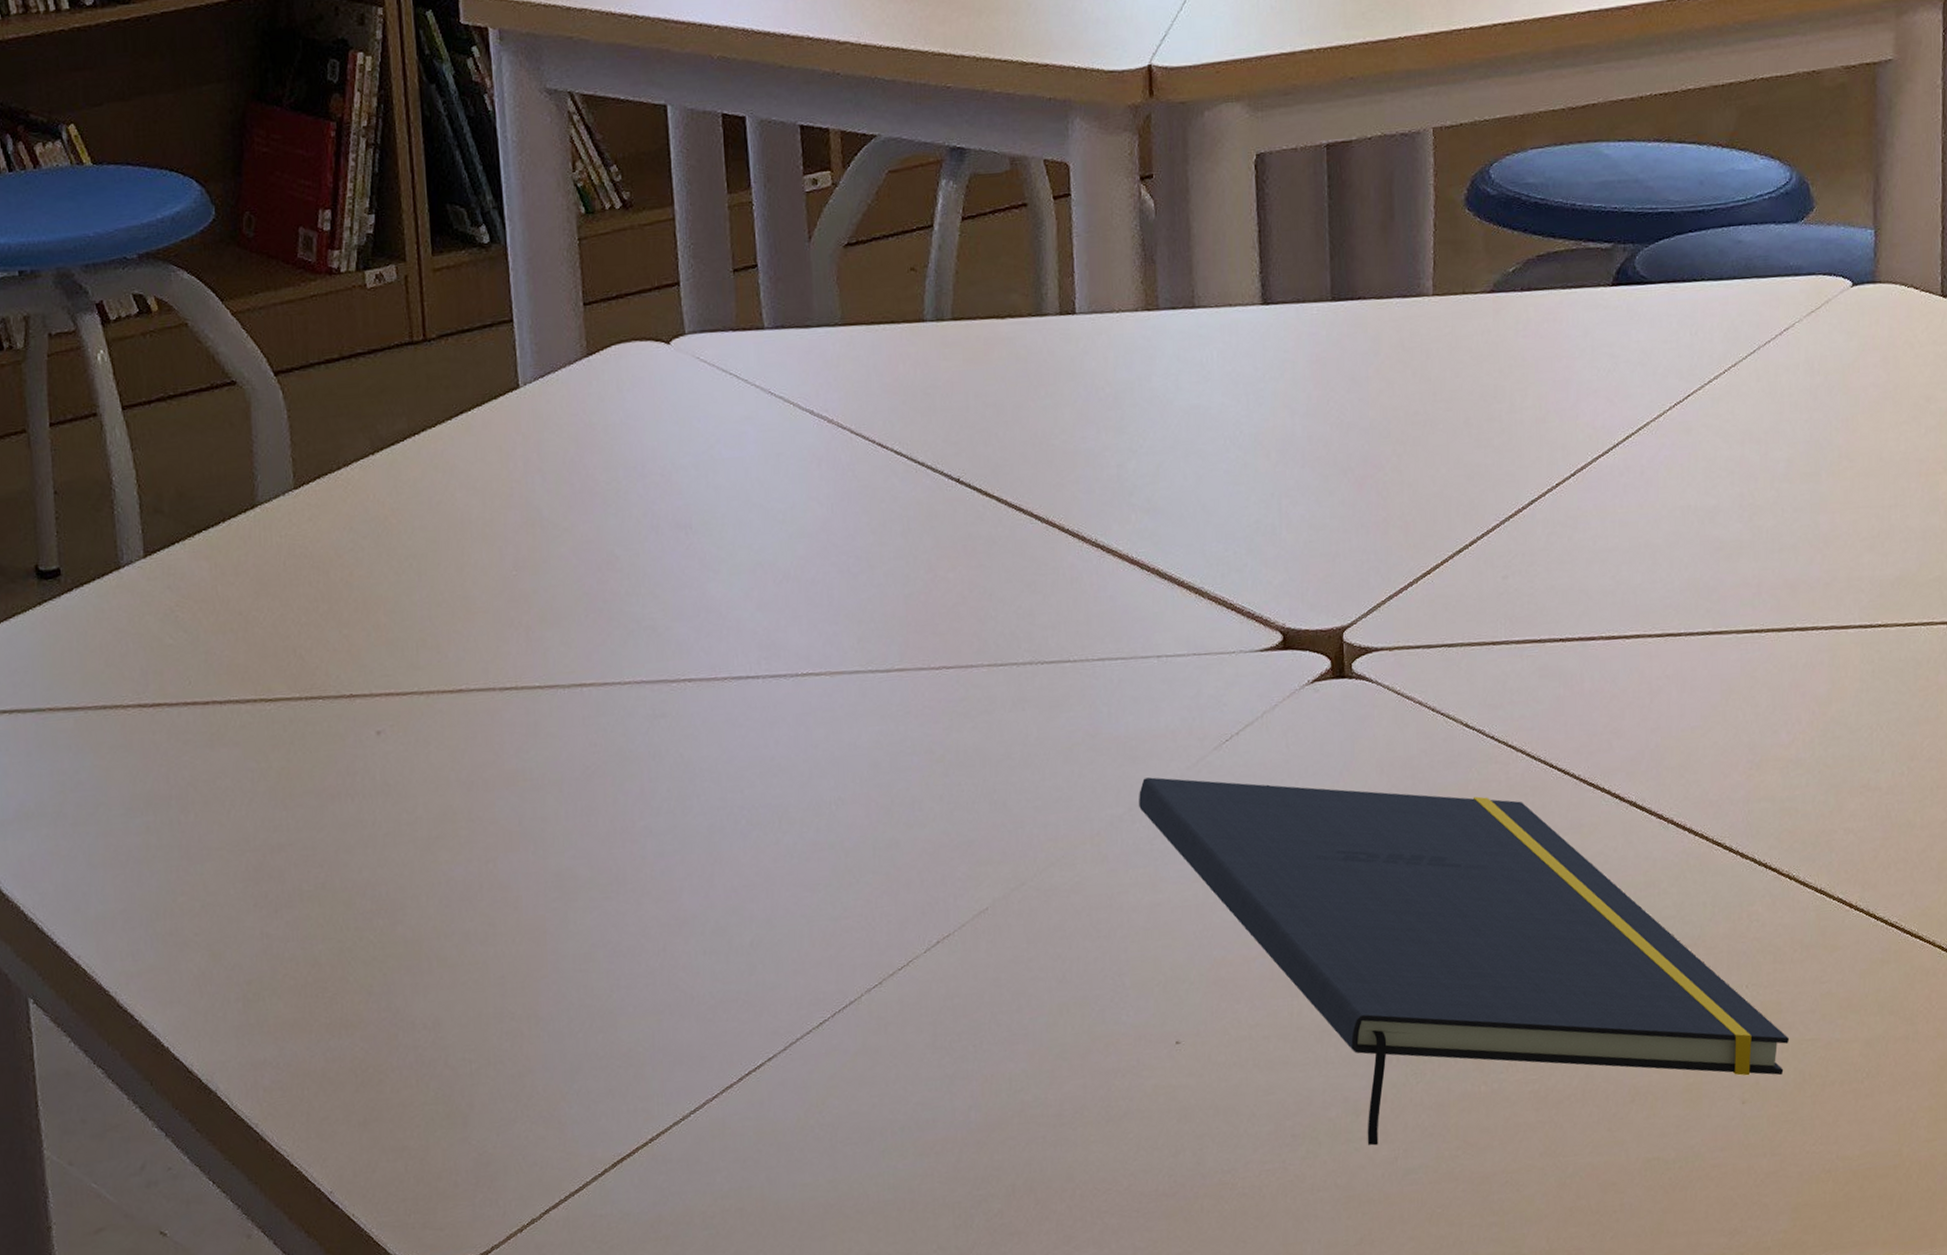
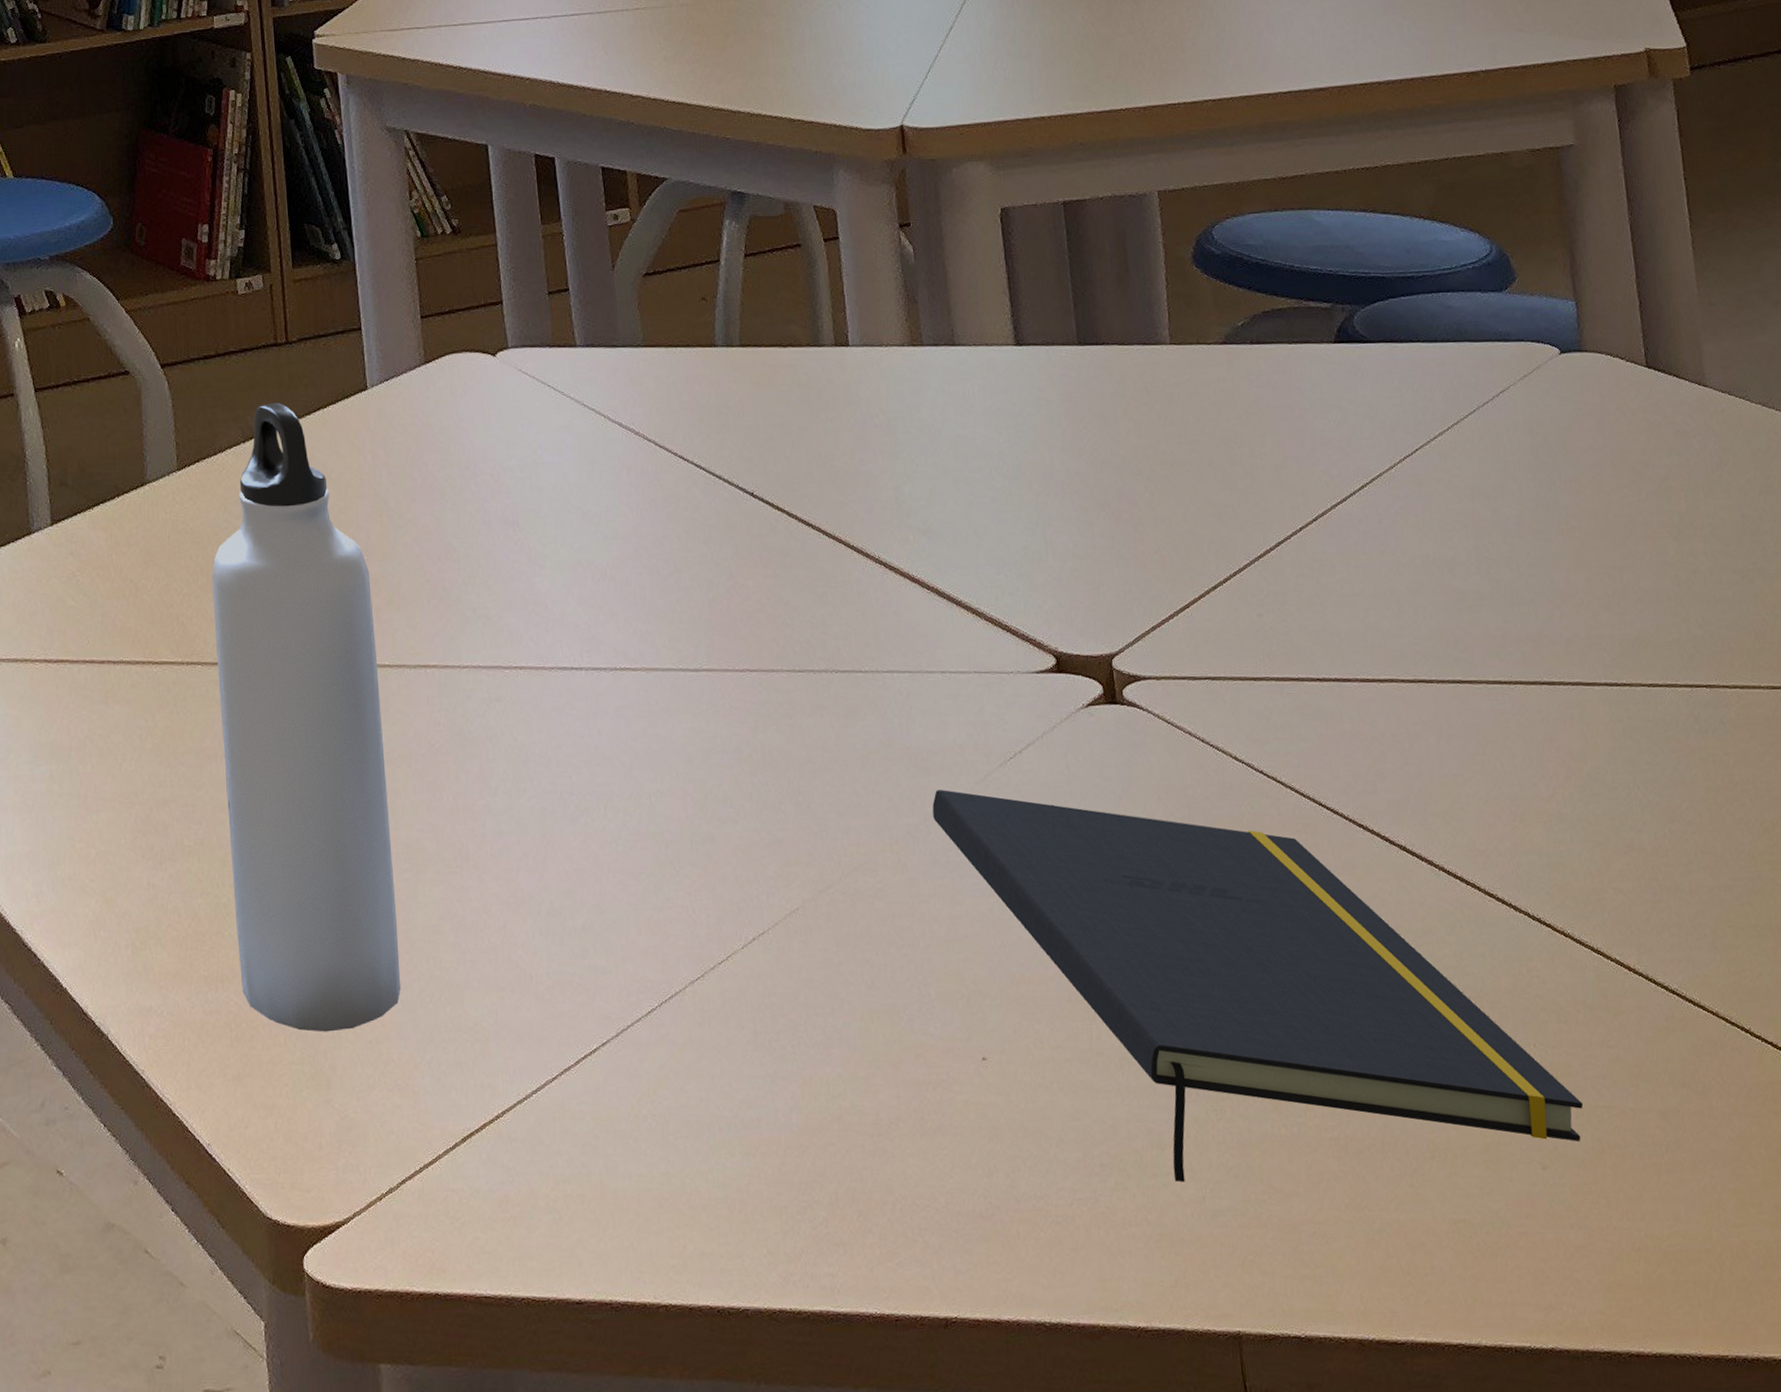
water bottle: none [334,408,548,1071] -> present [211,403,401,1032]

